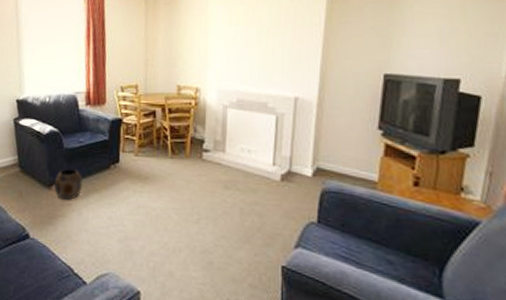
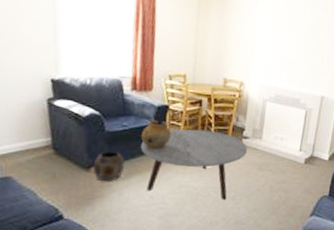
ceramic pot: none [97,135,127,166] -> present [141,120,172,149]
coffee table: none [97,143,209,224] -> present [140,129,247,200]

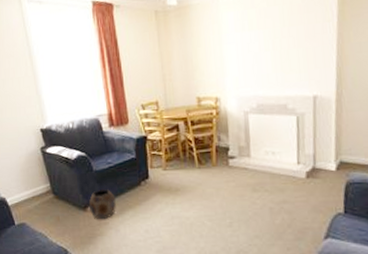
coffee table: present [140,129,247,200] -> none [127,155,236,228]
ceramic pot: present [141,120,172,149] -> none [126,153,155,183]

